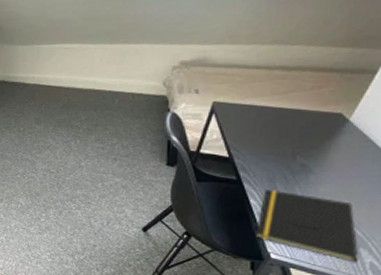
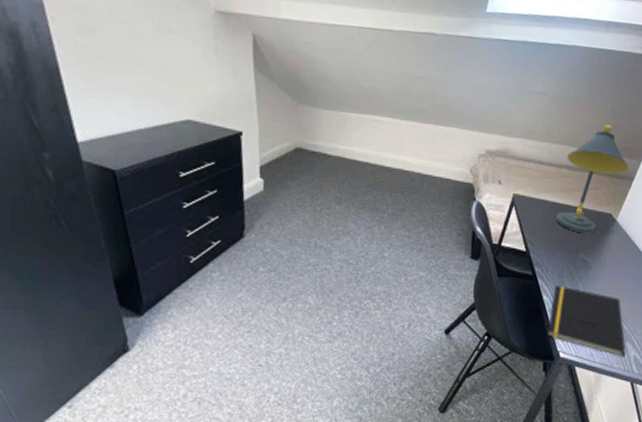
desk lamp: none [265,13,370,137] -> present [555,125,629,234]

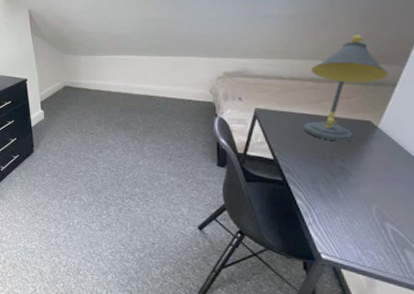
notepad: present [548,285,626,358] -> none [305,190,405,265]

